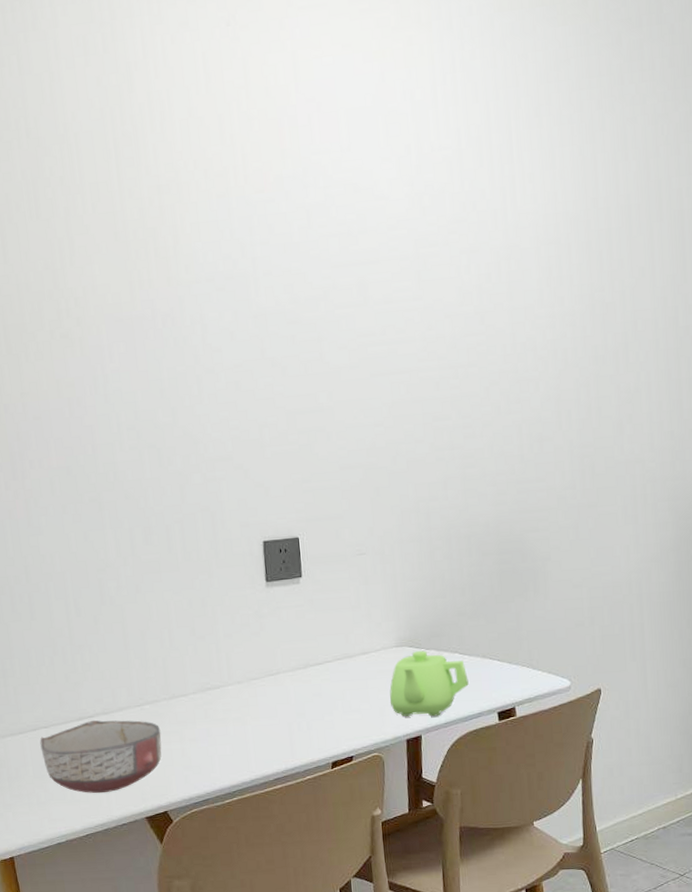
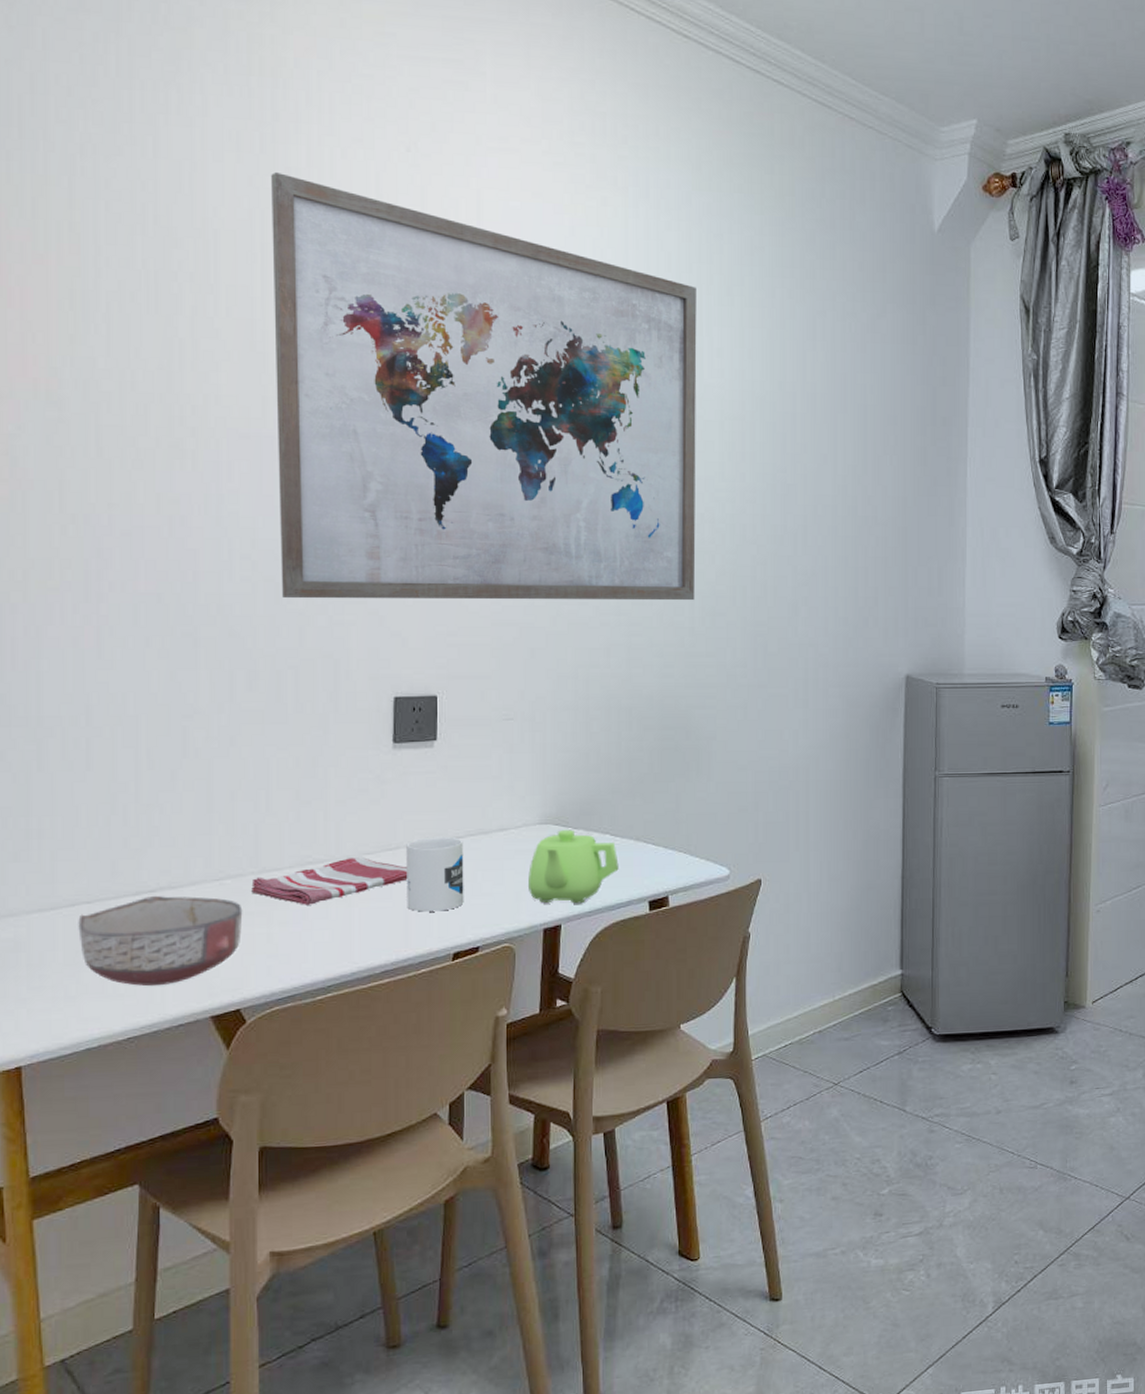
wall art: none [115,68,522,462] -> present [271,171,697,601]
dish towel: none [165,681,289,725] -> present [251,856,408,905]
mug: none [285,661,337,728] -> present [406,836,464,912]

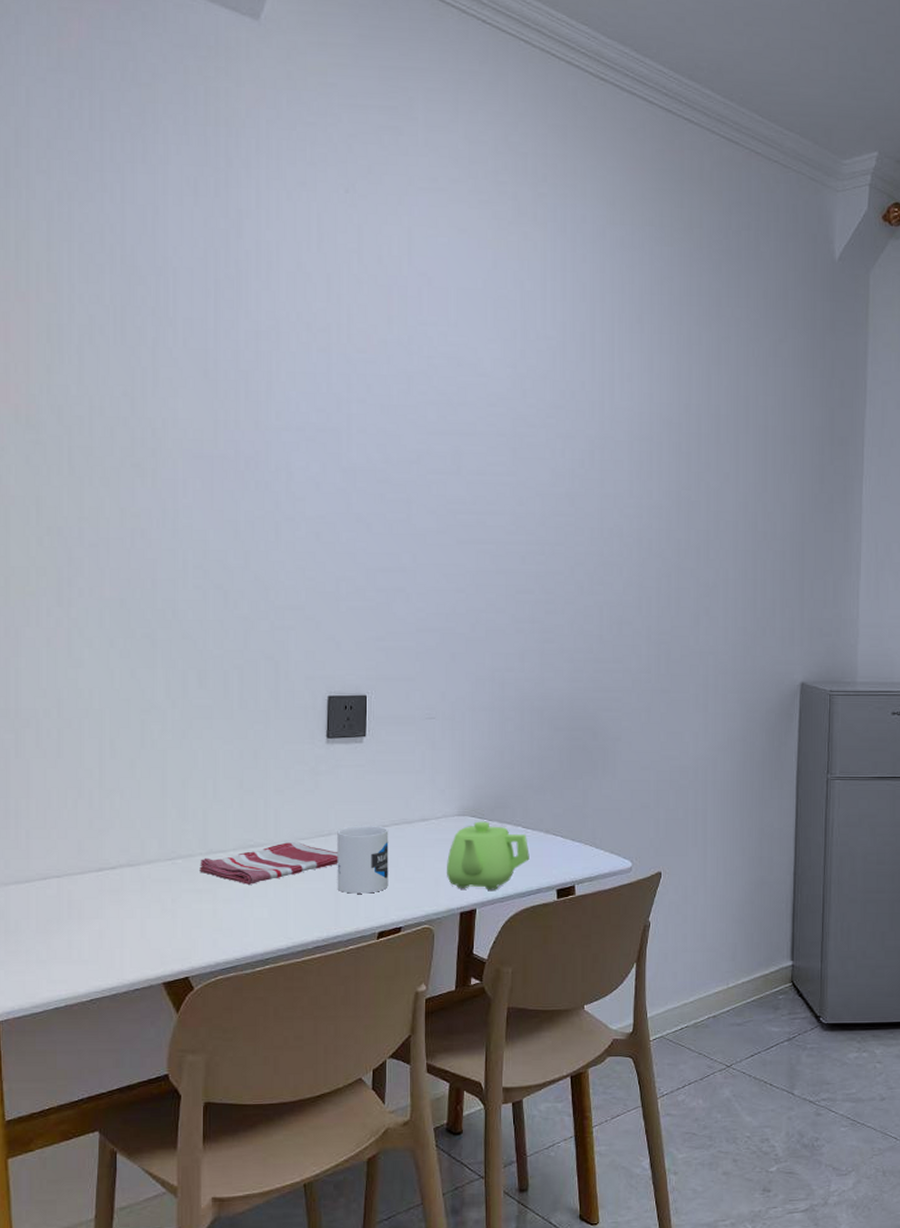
ceramic bowl: present [78,895,243,987] -> none [49,872,192,954]
wall art: present [271,171,697,601] -> none [224,213,609,610]

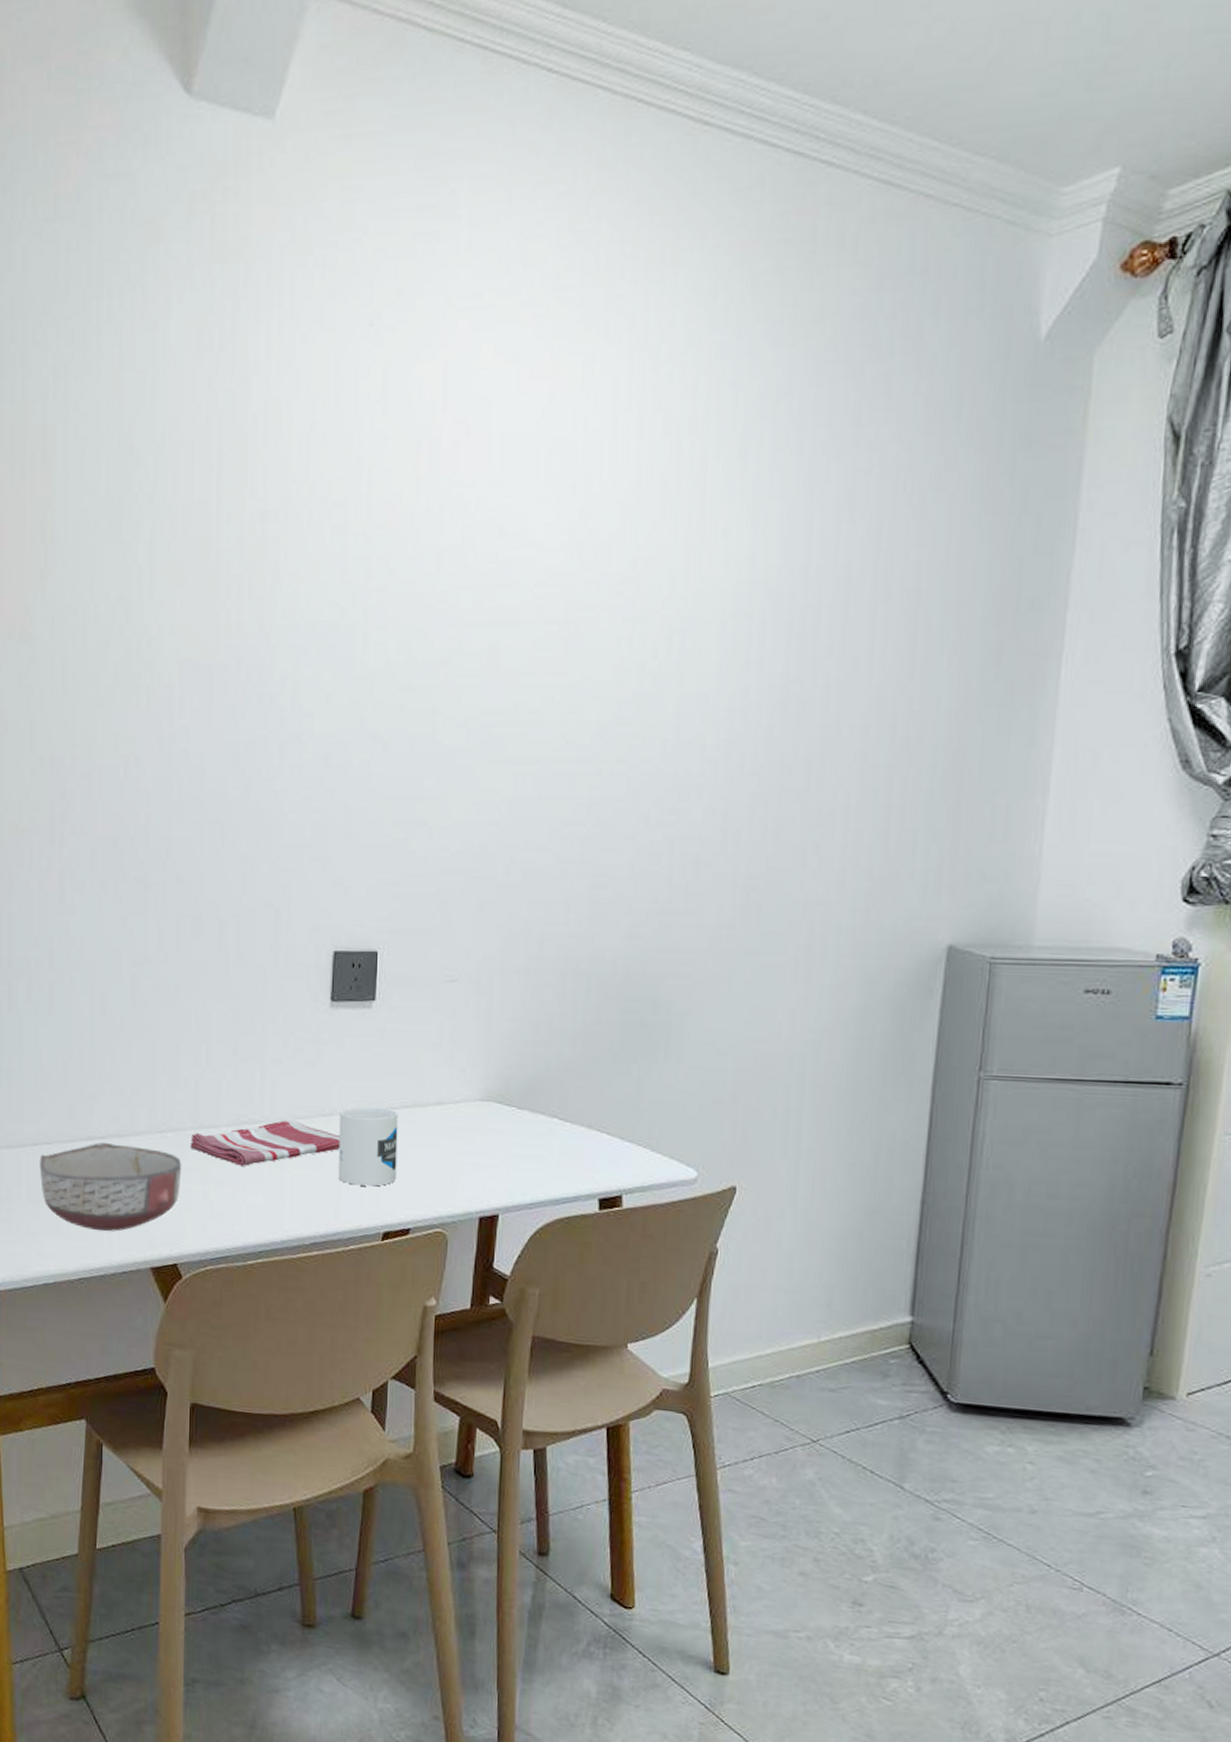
ceramic bowl: none [49,872,192,954] -> present [39,1142,182,1232]
teapot: present [447,821,530,890] -> none [465,1108,567,1194]

